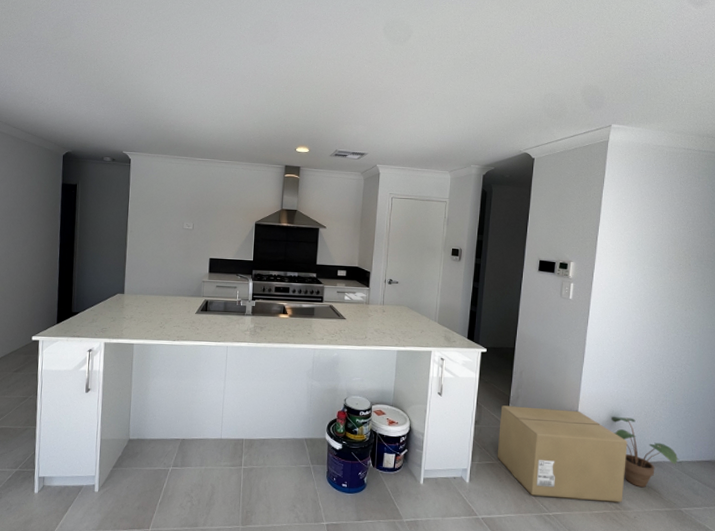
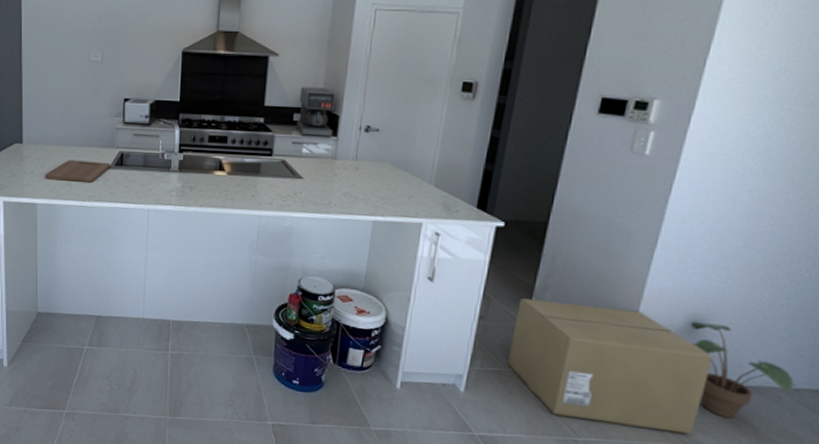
cutting board: none [142,307,197,325] -> present [45,160,111,183]
toaster: none [208,257,236,280] -> present [123,98,157,126]
coffee maker: none [339,251,367,289] -> present [296,87,336,138]

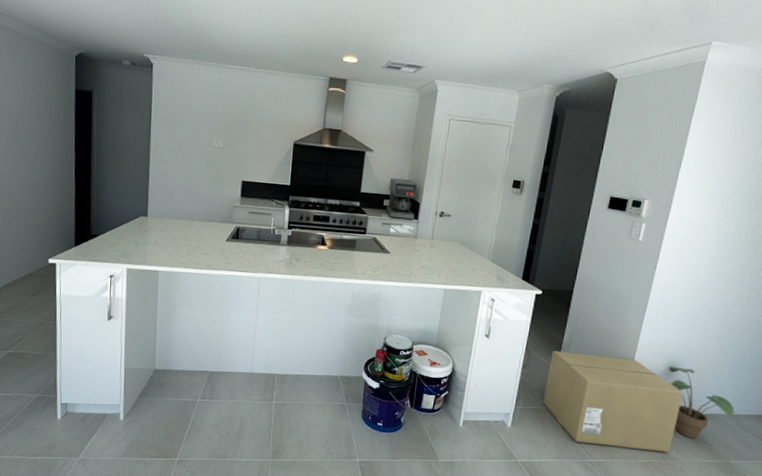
cutting board: present [45,160,111,183] -> none [167,232,228,253]
toaster: present [123,98,157,126] -> none [240,180,271,206]

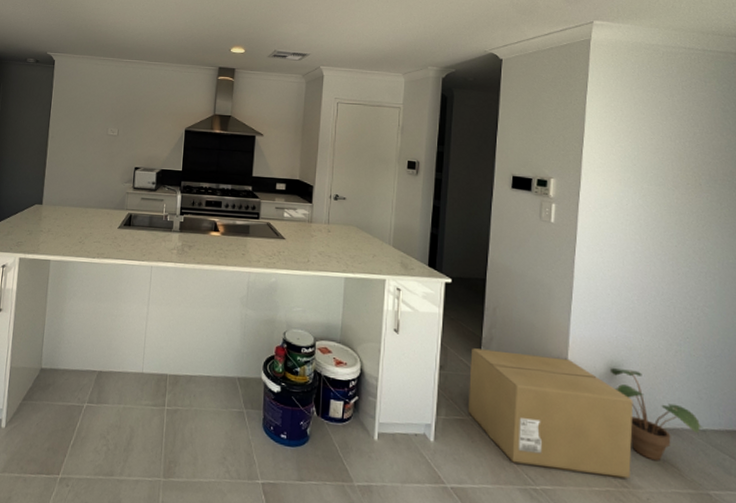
toaster: none [240,180,271,206] -> present [133,167,163,192]
coffee maker: present [385,178,418,221] -> none [278,161,310,205]

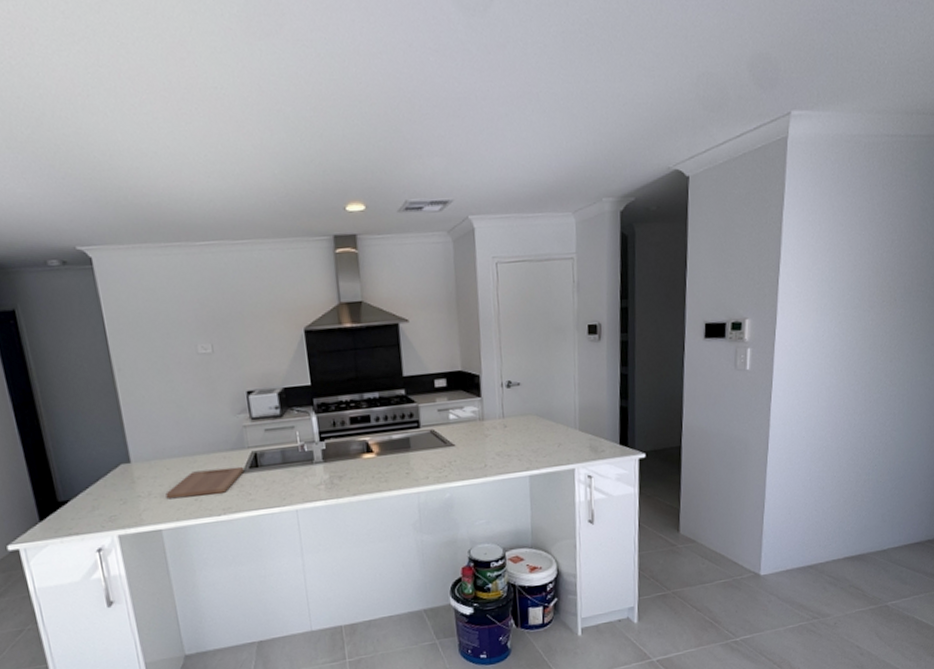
cutting board: none [60,220,120,241] -> present [165,466,245,499]
box: present [468,348,634,479] -> none [669,512,825,623]
potted plant: present [611,368,706,461] -> none [805,508,888,589]

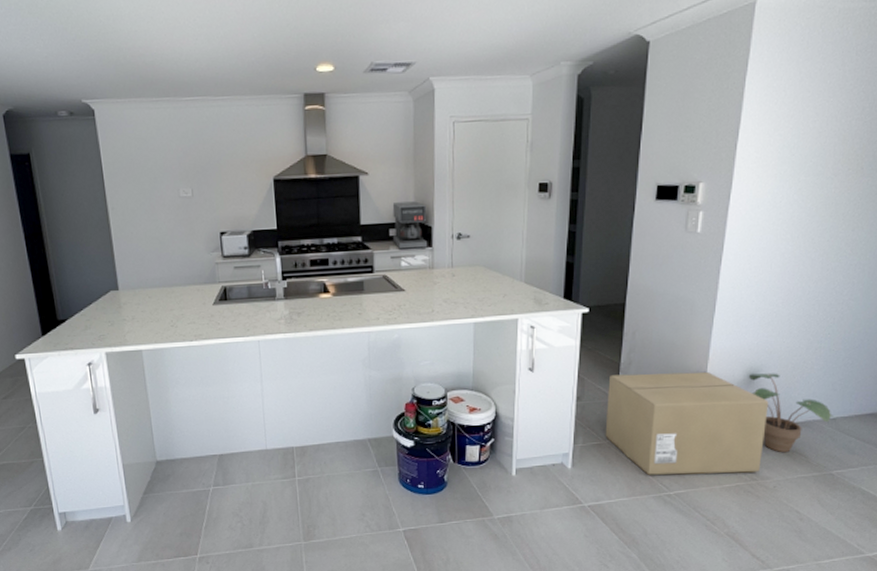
cutting board: present [165,466,245,499] -> none [147,298,215,324]
coffee maker: none [436,348,477,401] -> present [392,201,428,249]
box: none [669,512,825,623] -> present [605,371,769,475]
potted plant: none [805,508,888,589] -> present [749,373,836,453]

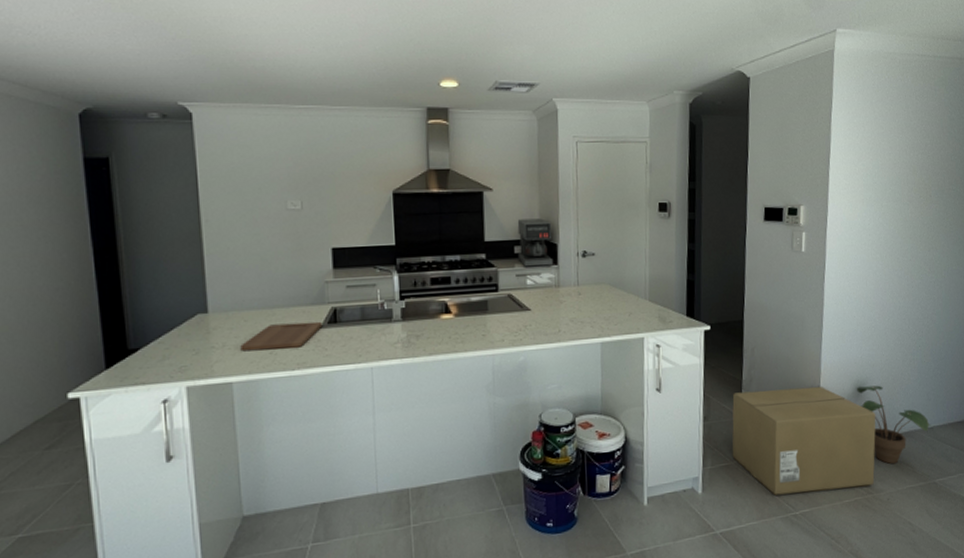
cutting board: none [147,298,215,324] -> present [240,321,323,352]
toaster: present [220,230,256,259] -> none [331,246,372,277]

